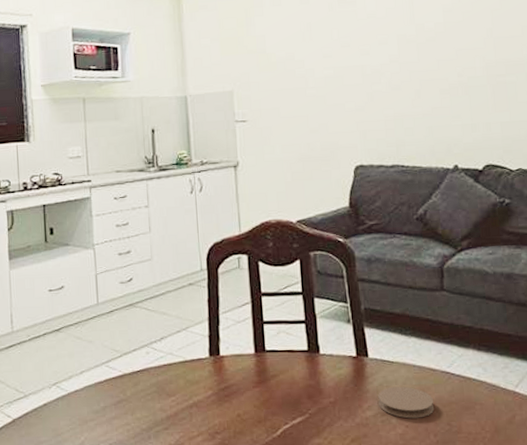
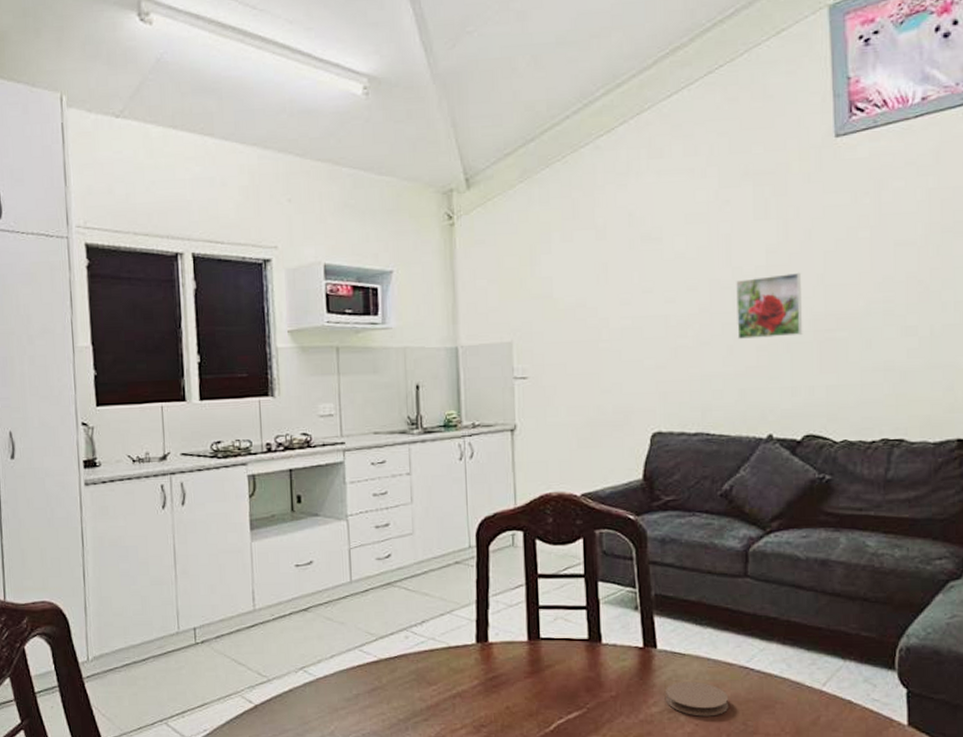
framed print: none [419,28,478,85] -> present [735,273,803,340]

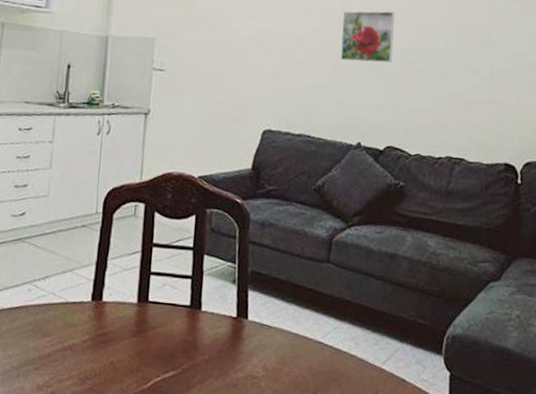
coaster: present [666,681,729,717] -> none [251,351,304,385]

